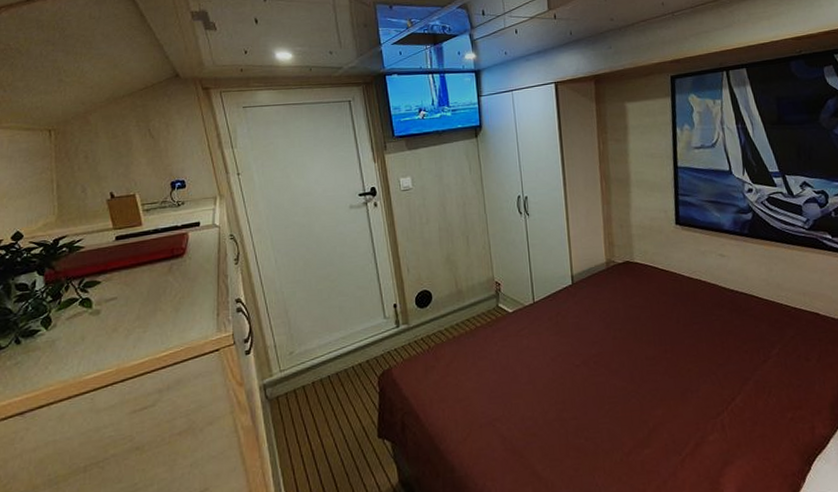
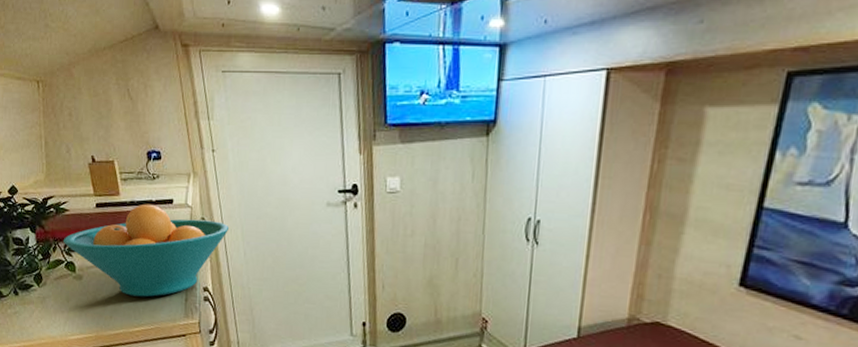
fruit bowl: none [77,229,259,321] -> present [63,203,230,297]

